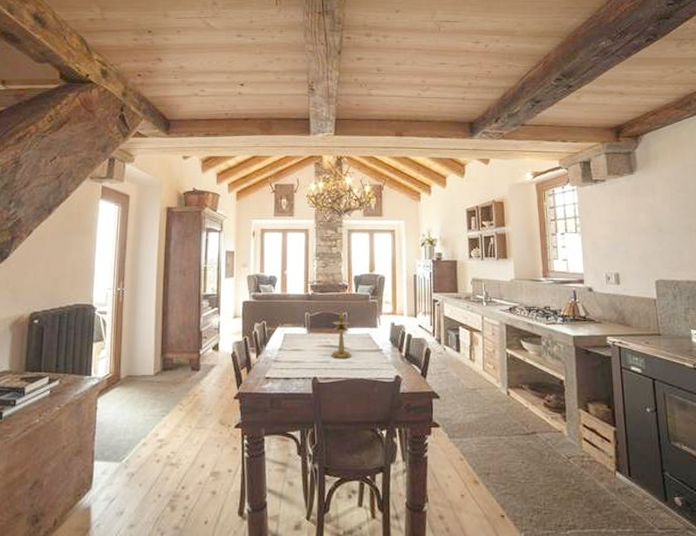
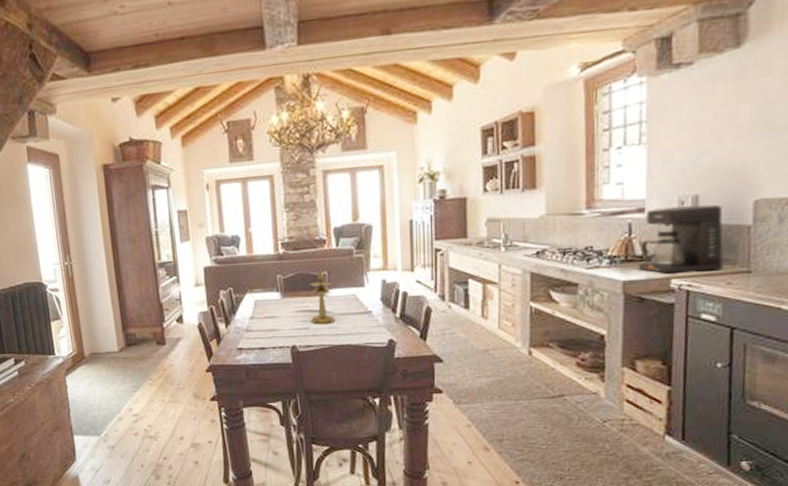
coffee maker: none [583,281,642,332] -> present [639,204,724,274]

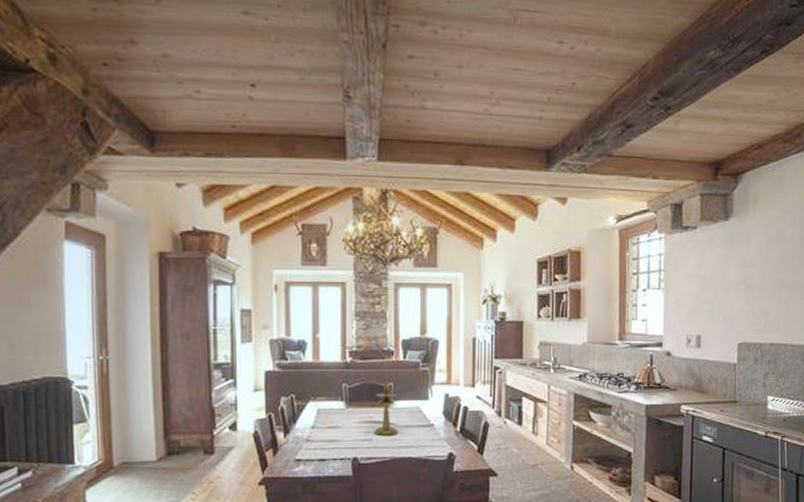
coffee maker: present [639,204,724,274] -> none [658,344,718,400]

